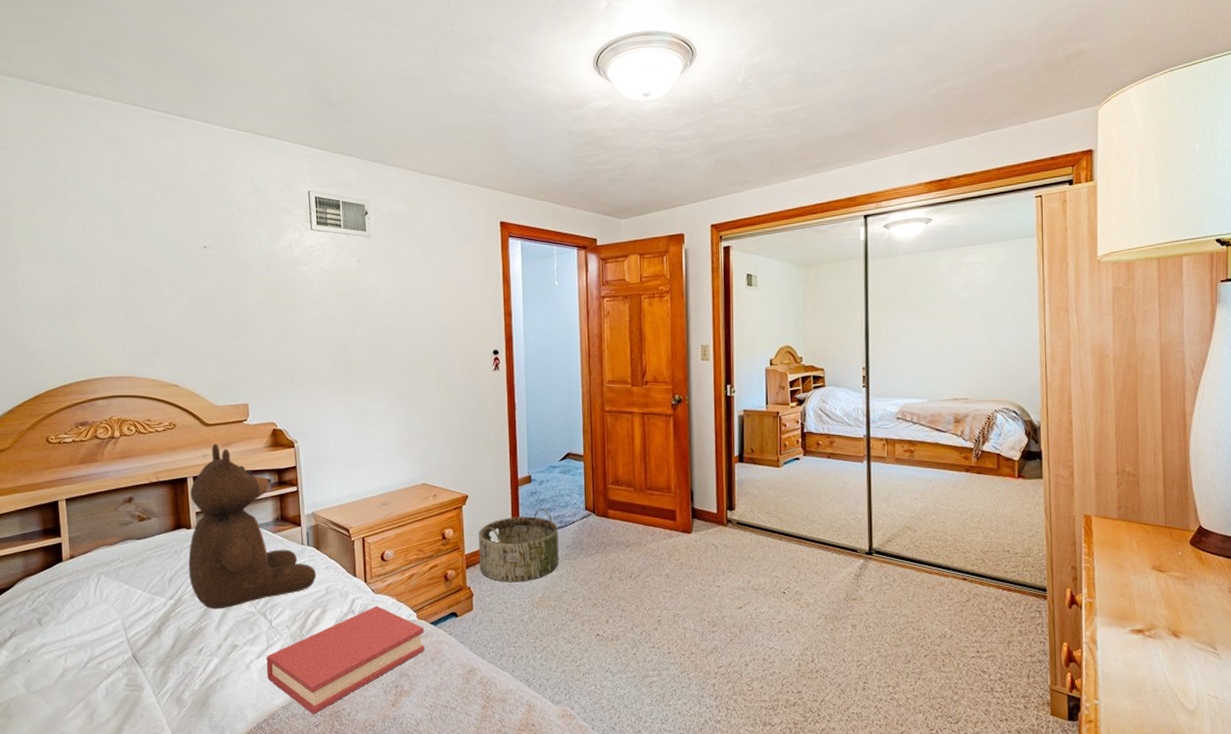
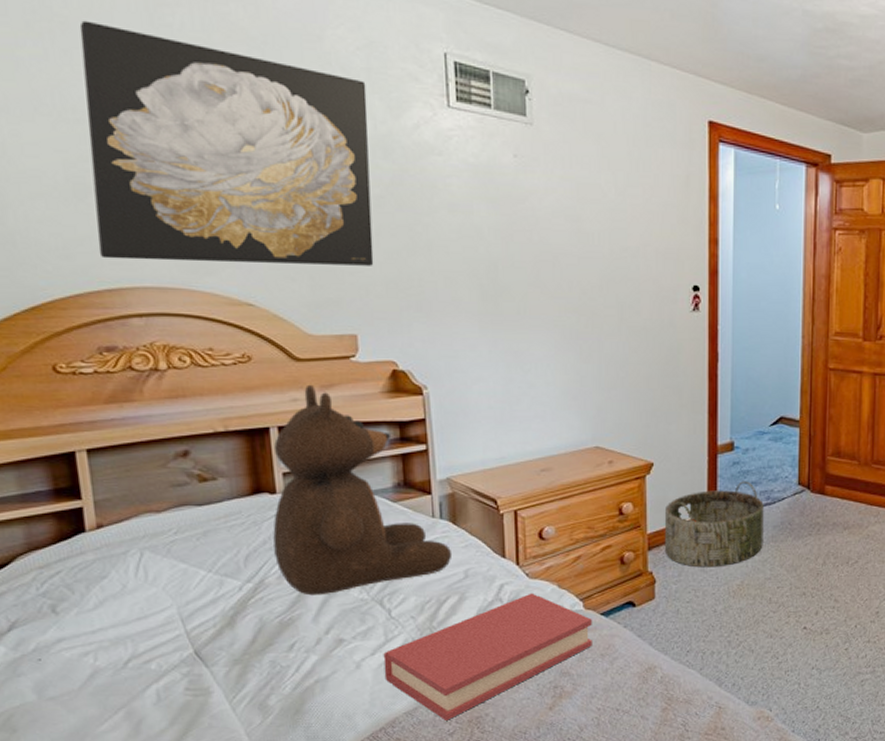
wall art: none [72,194,260,359] -> present [79,20,374,266]

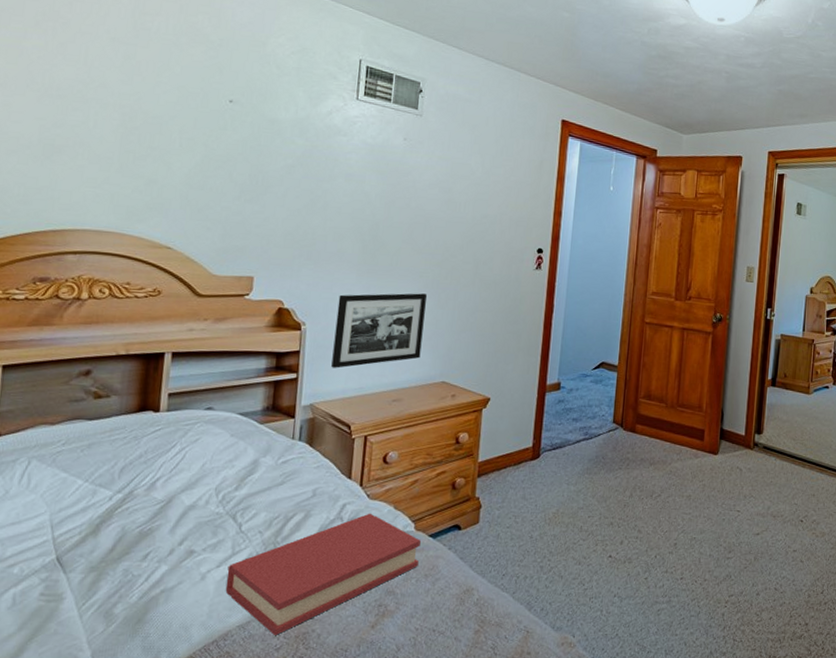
wall art: present [79,20,374,266] -> none [52,22,295,221]
teddy bear: present [273,384,453,596] -> none [147,317,305,508]
picture frame: none [461,346,567,437] -> present [331,293,427,368]
basket: present [664,481,764,568] -> none [492,417,582,496]

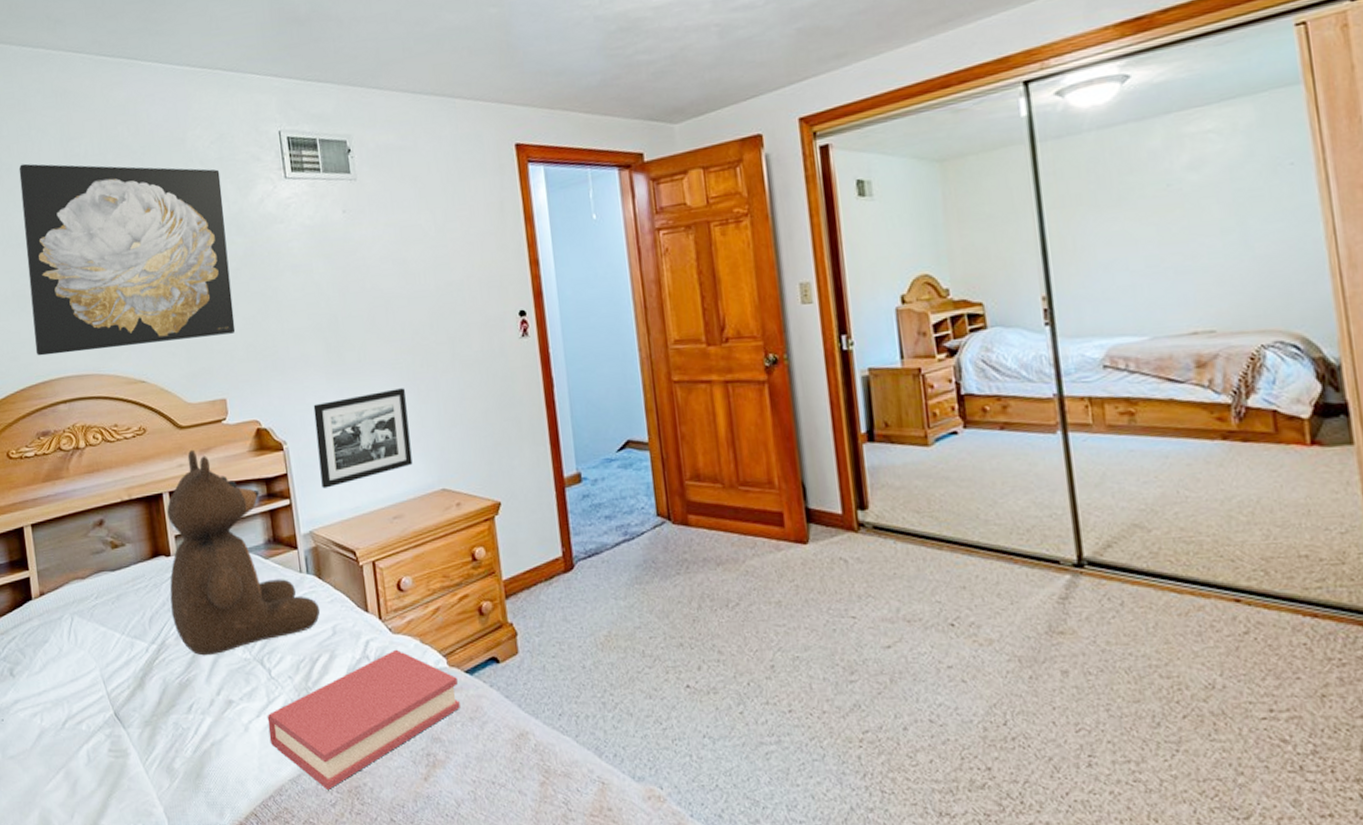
wall art: none [52,22,295,221] -> present [19,163,236,356]
teddy bear: none [147,317,305,508] -> present [167,449,320,656]

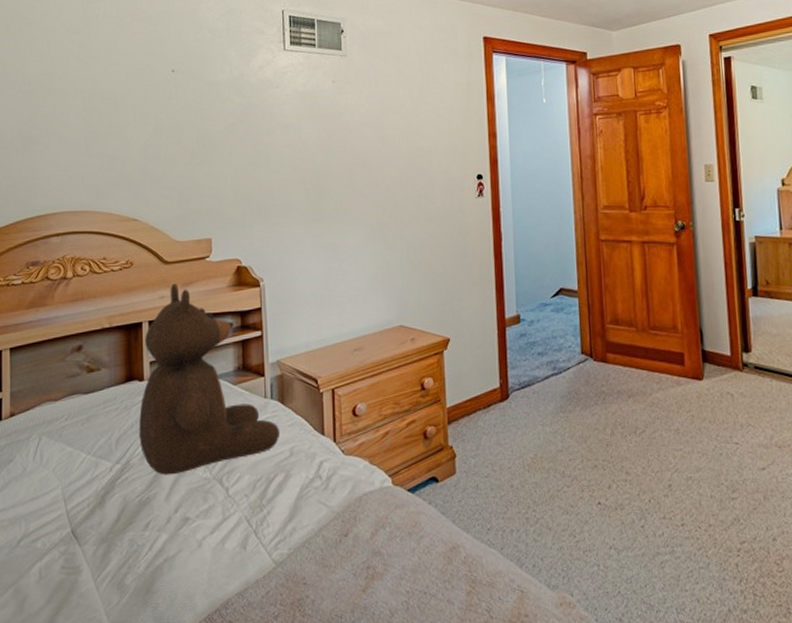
wall art: present [19,163,236,356] -> none [35,19,227,192]
hardback book: present [267,649,460,789] -> none [221,469,401,602]
picture frame: present [313,388,413,489] -> none [291,236,375,322]

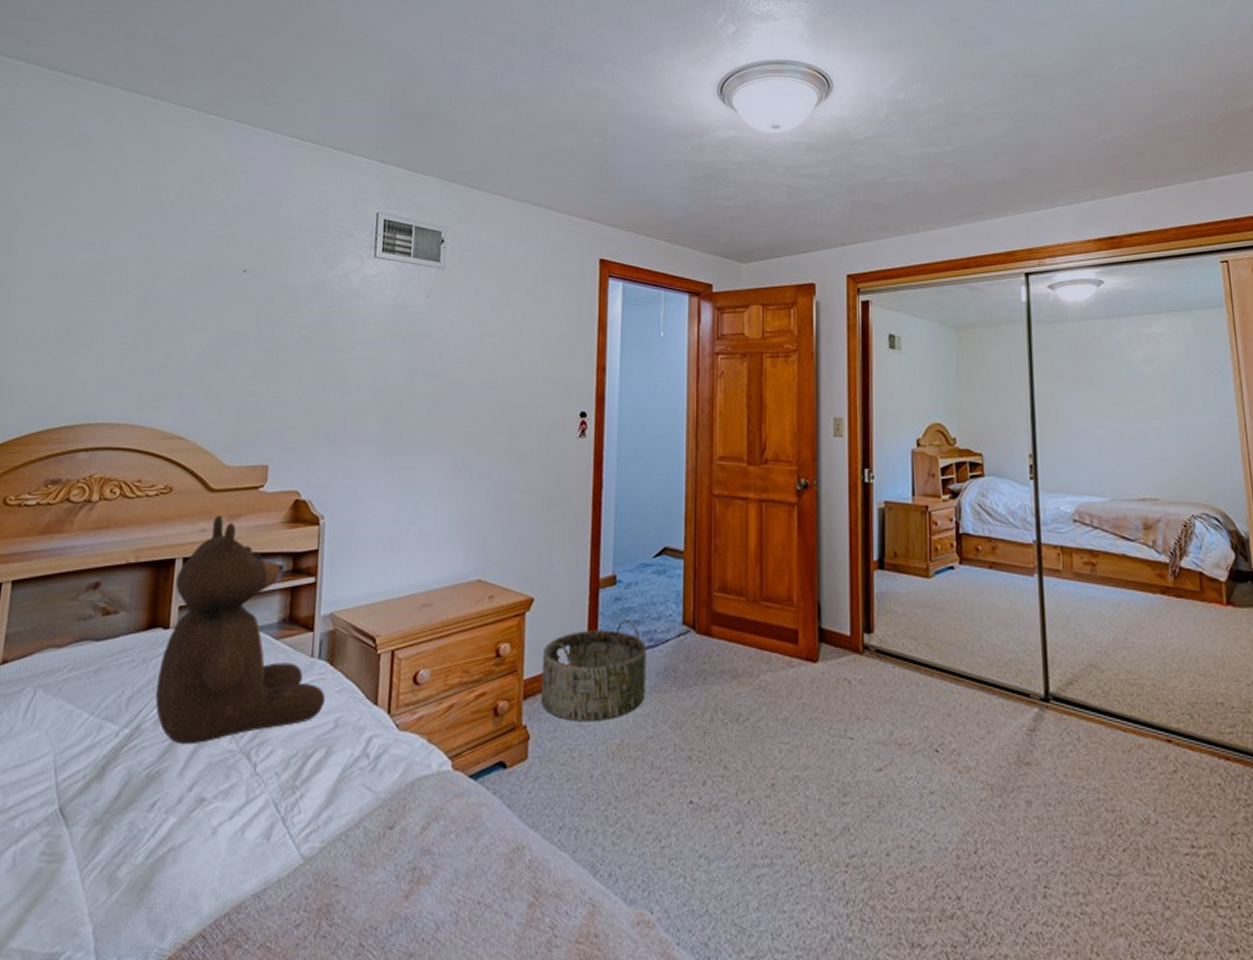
basket: none [461,352,553,441] -> present [540,619,646,722]

